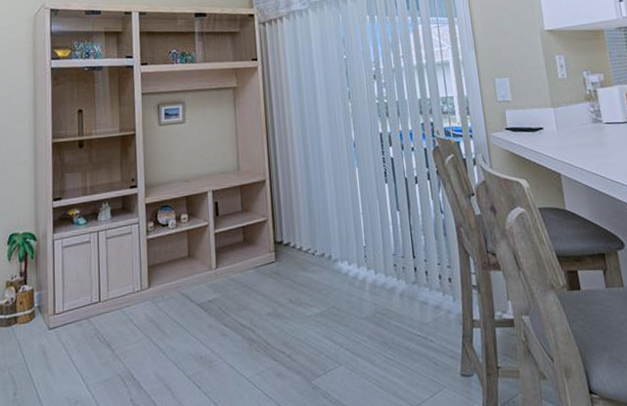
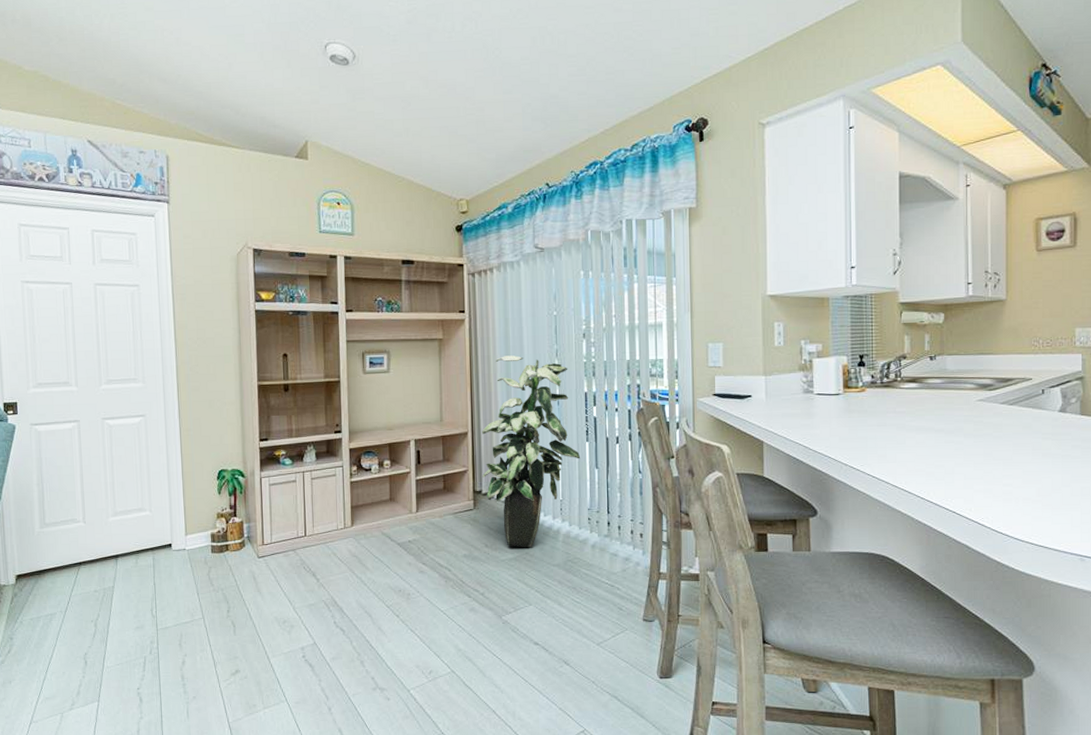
indoor plant: none [280,100,381,301] -> present [482,355,581,548]

